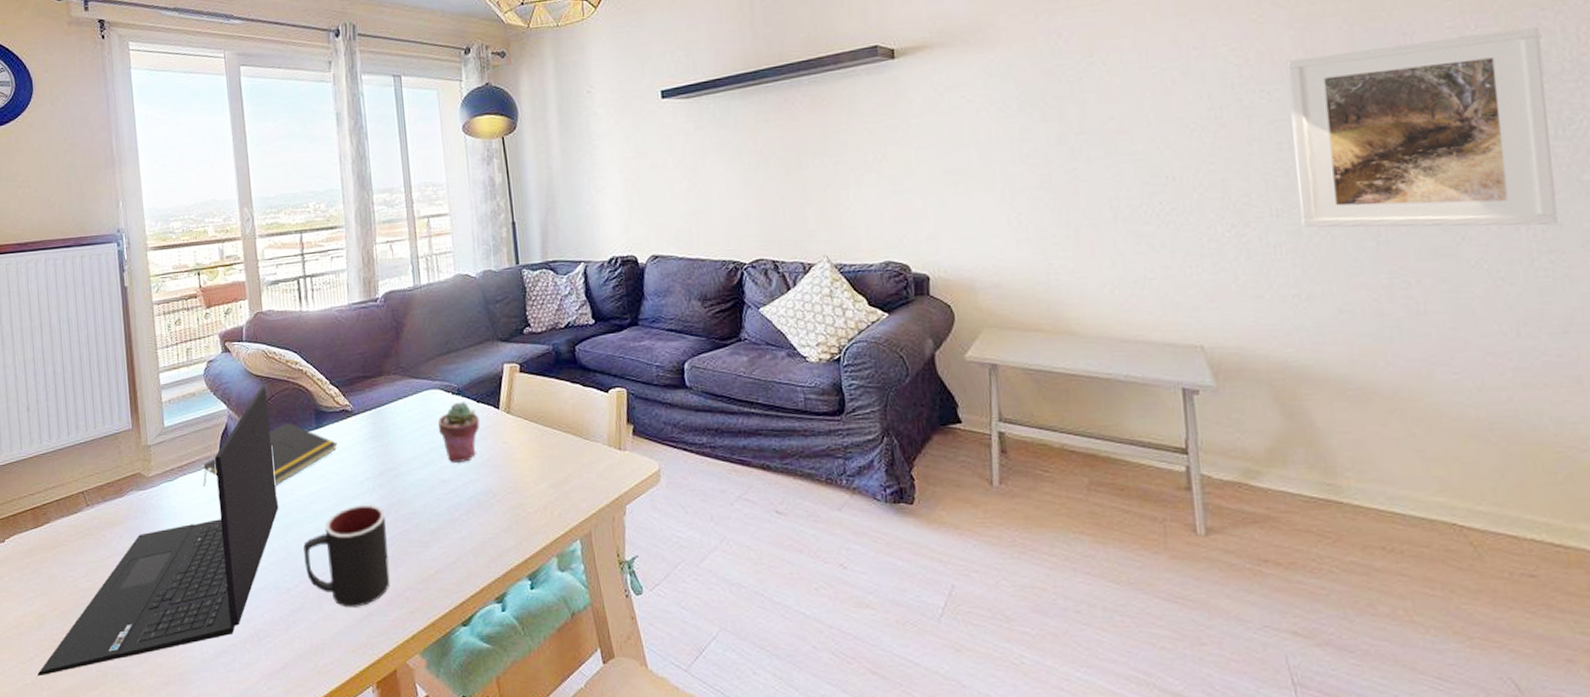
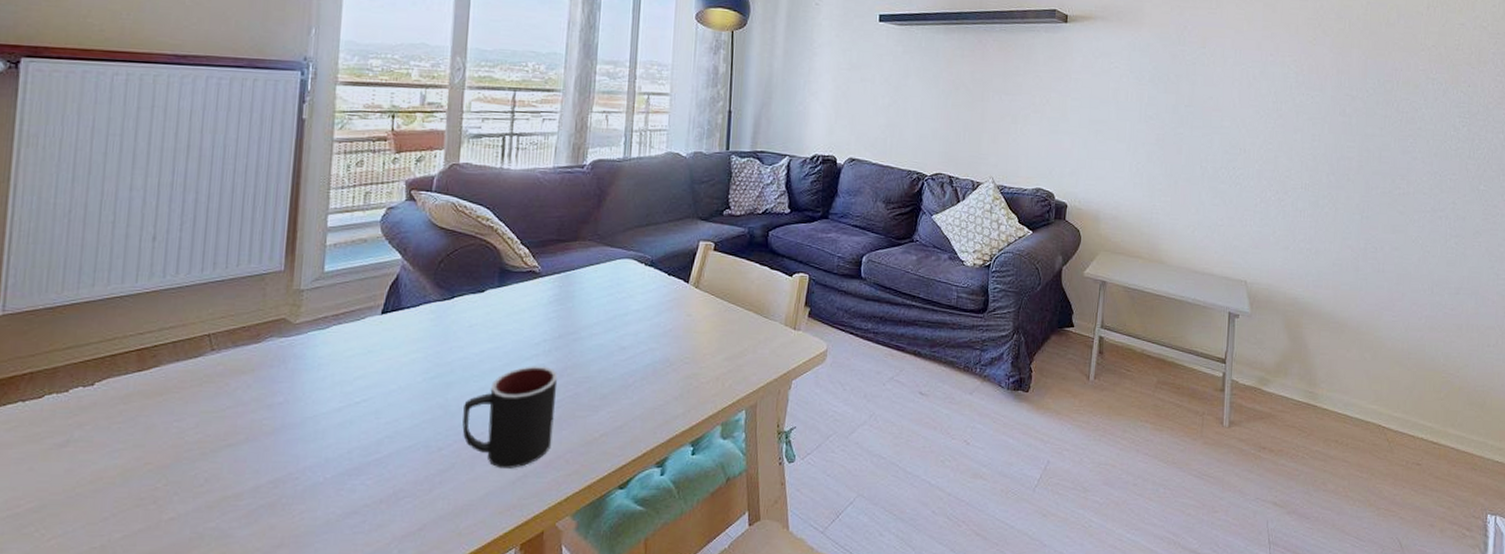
laptop: present [37,385,279,677] -> none [111,238,450,539]
notepad: present [203,422,338,487] -> none [360,278,519,341]
potted succulent: present [438,402,480,462] -> none [626,273,668,331]
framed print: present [1286,27,1558,228] -> none [1319,75,1469,218]

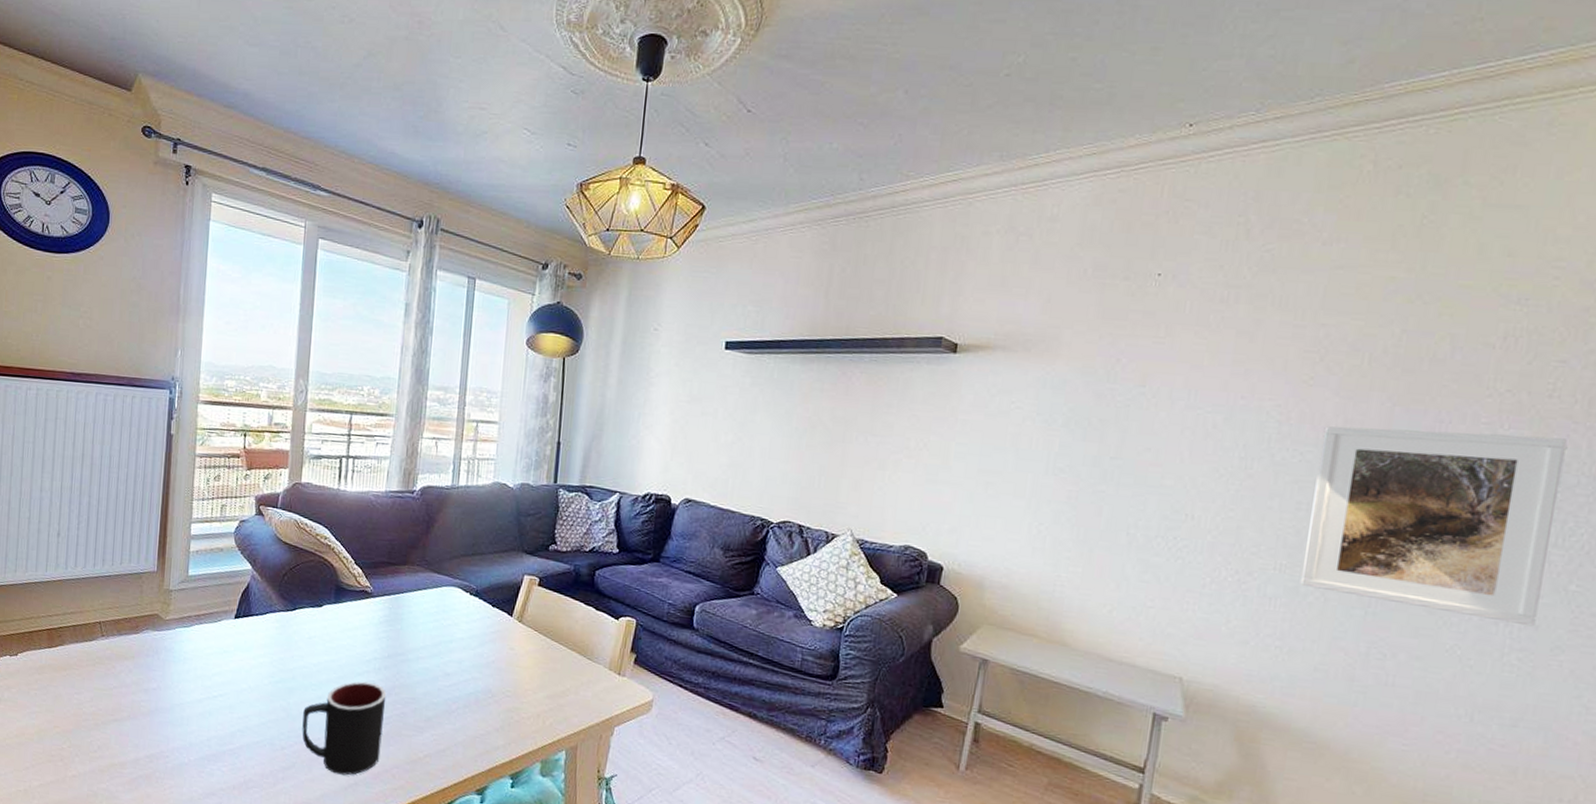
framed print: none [1319,75,1469,218] -> present [1300,426,1567,627]

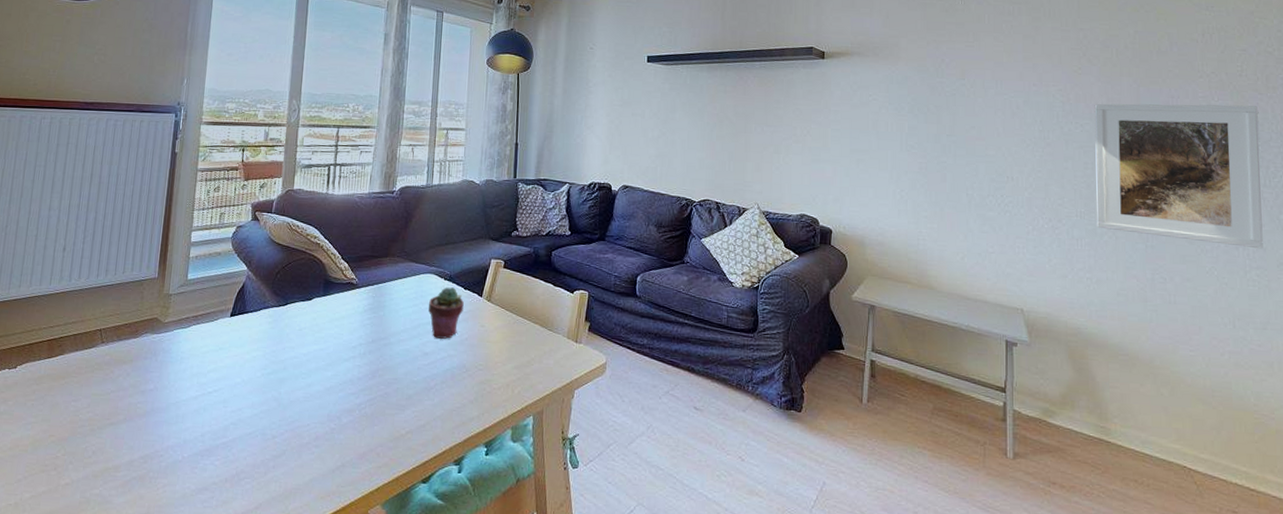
mug: present [302,681,387,776] -> none [292,366,371,458]
potted succulent: none [451,603,492,660] -> present [428,287,464,339]

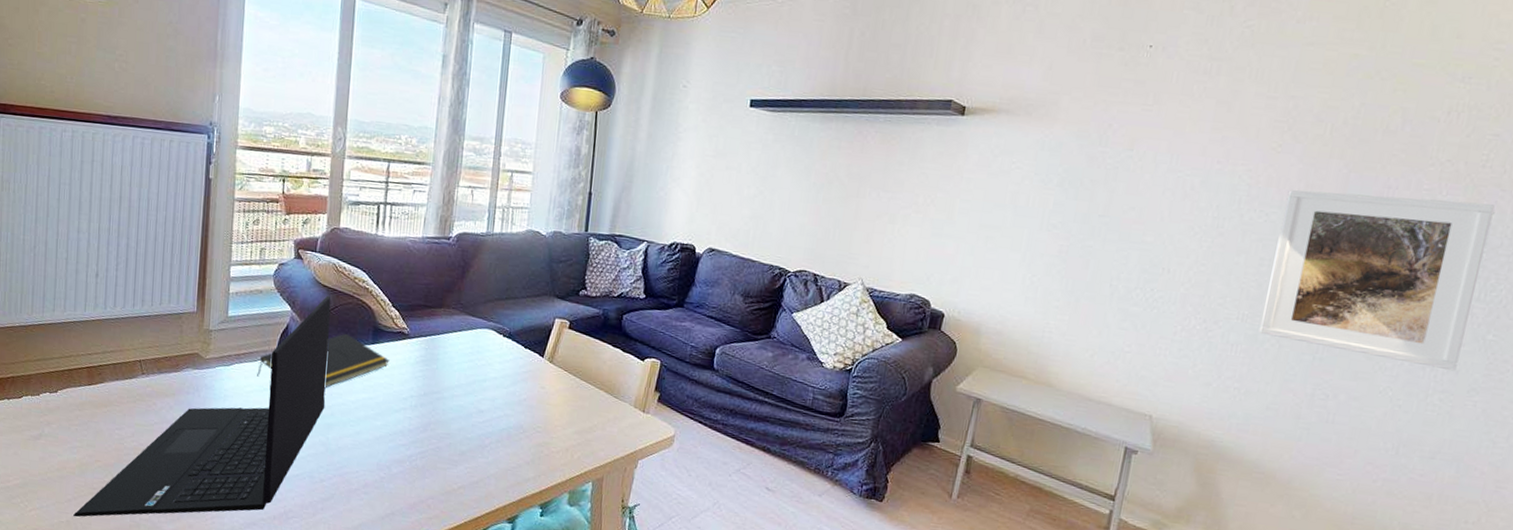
laptop: none [22,253,285,498] -> present [73,295,331,517]
notepad: none [213,288,340,342] -> present [257,333,390,388]
potted succulent: present [428,287,464,339] -> none [485,344,524,398]

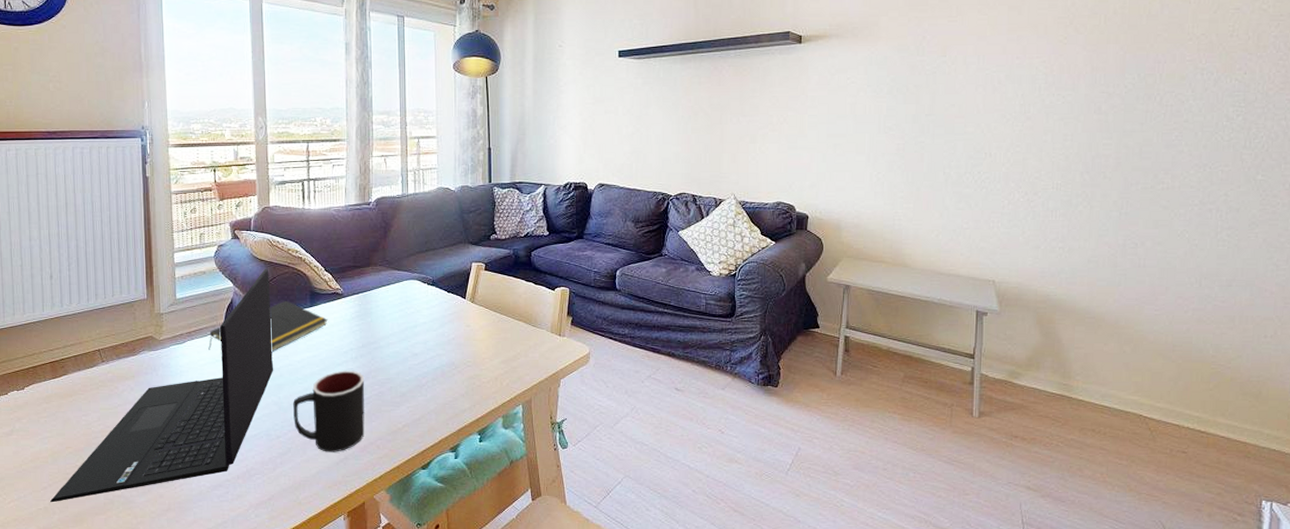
mug: none [340,417,423,506] -> present [293,370,365,452]
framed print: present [1259,190,1495,371] -> none [1072,67,1246,210]

